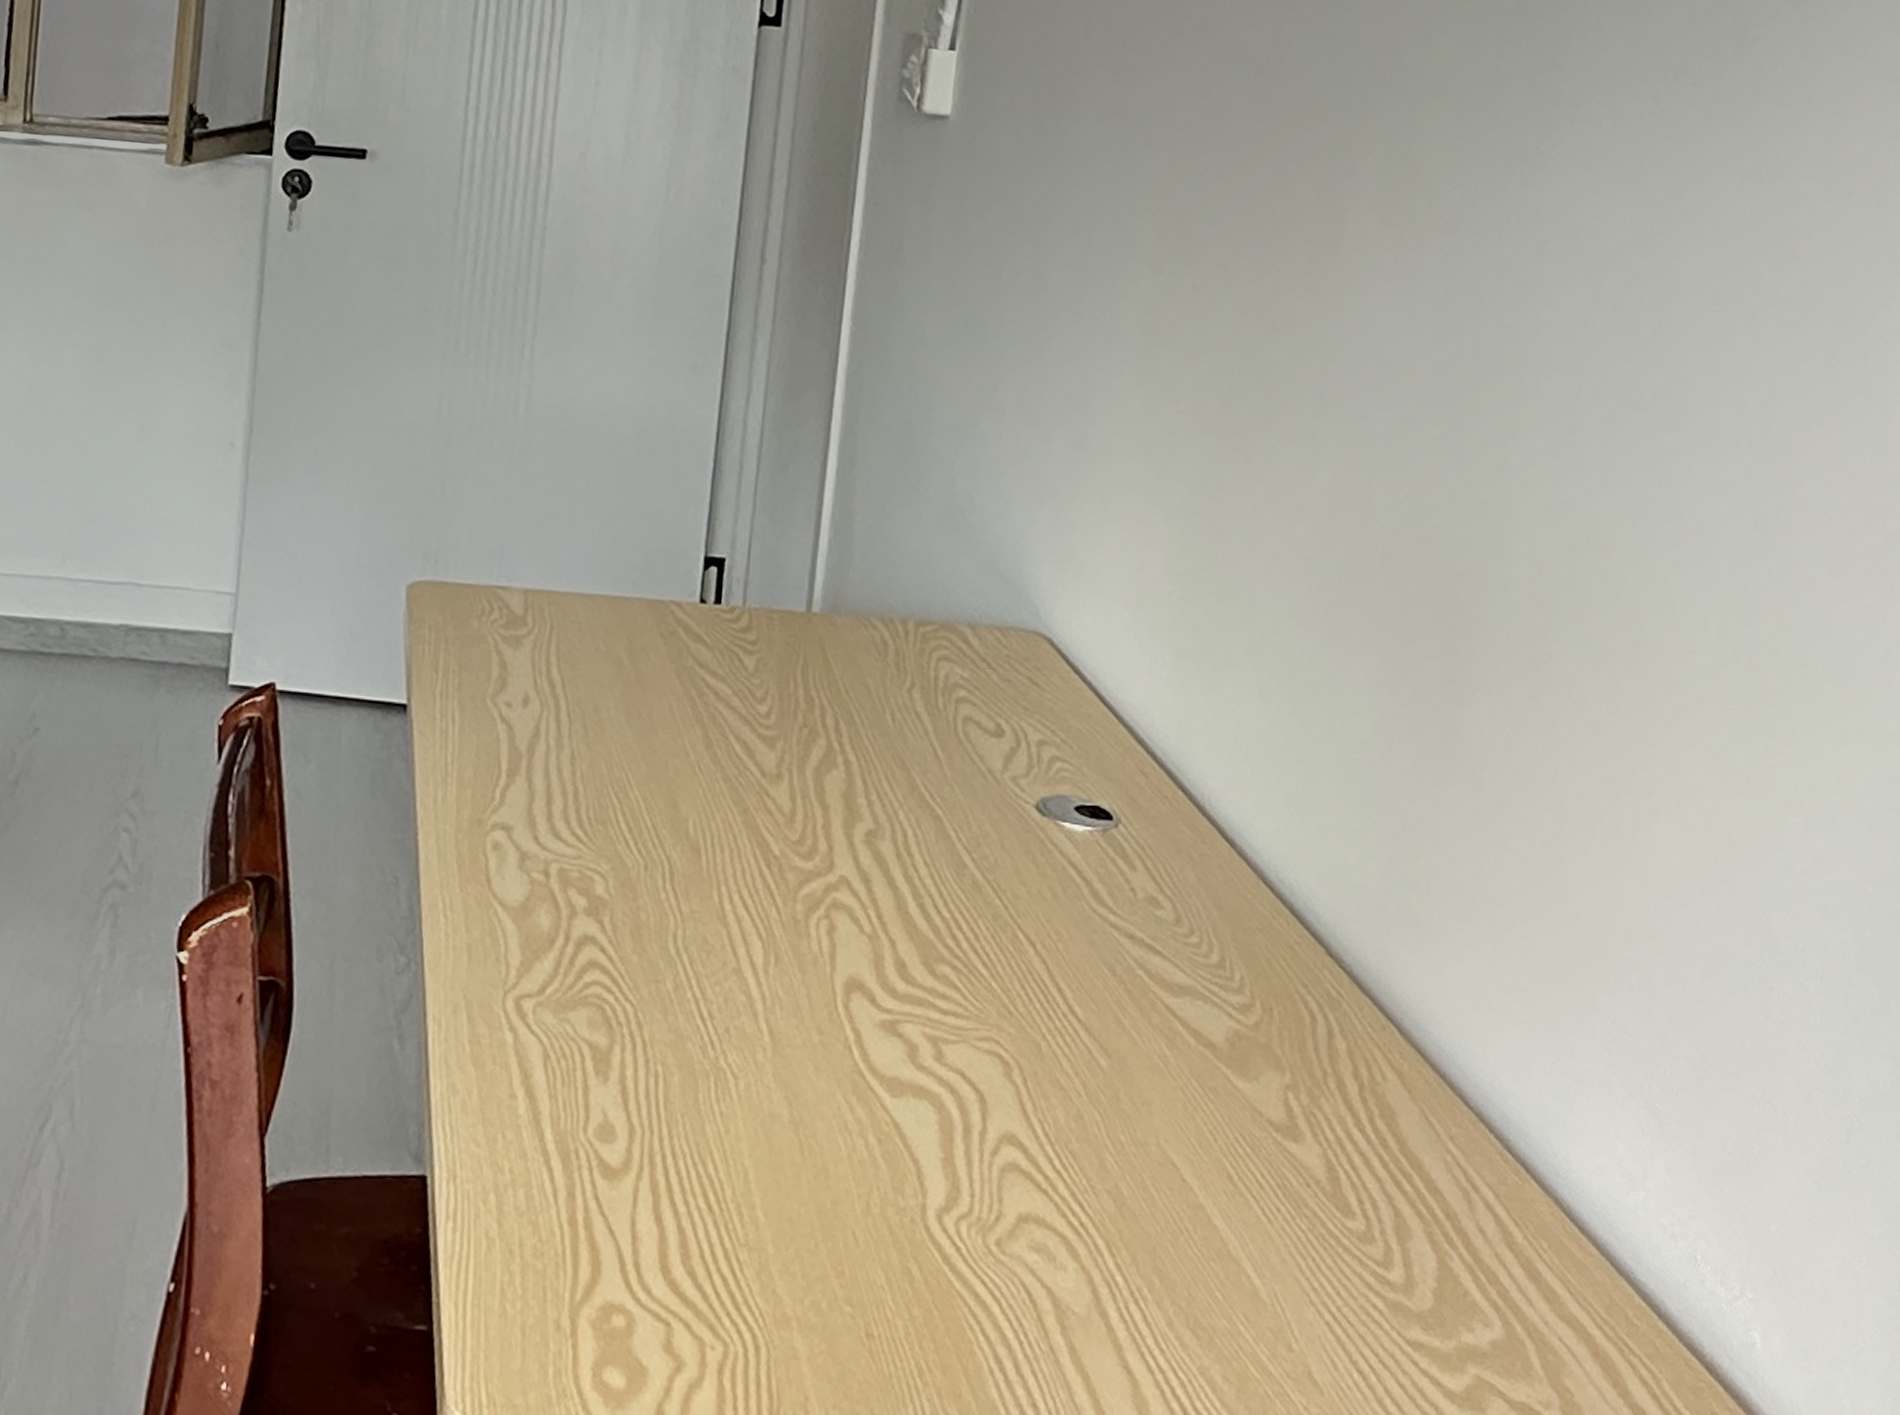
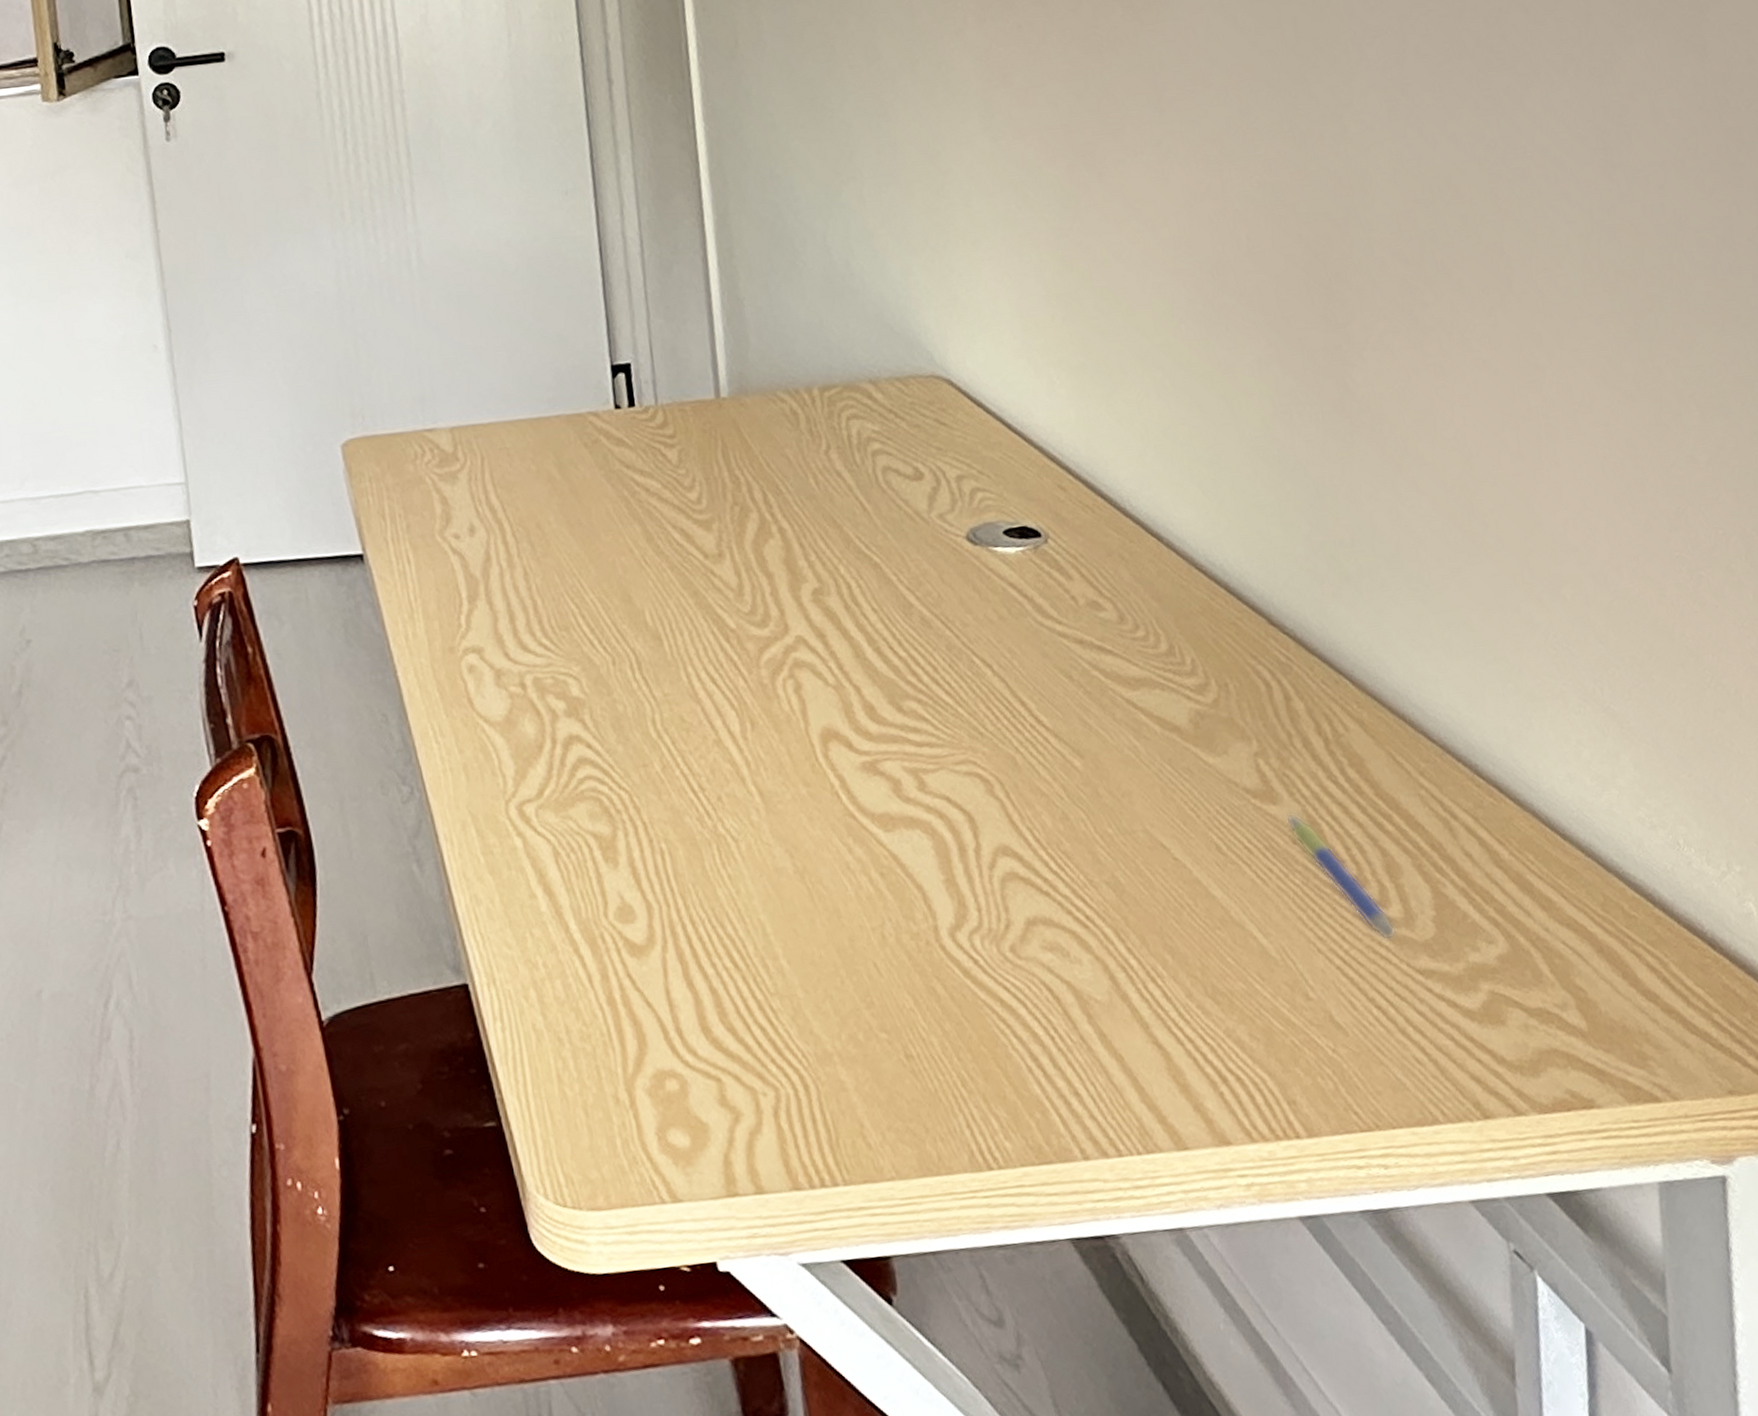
pen: none [1304,1154,1394,1305] -> present [1285,812,1397,941]

